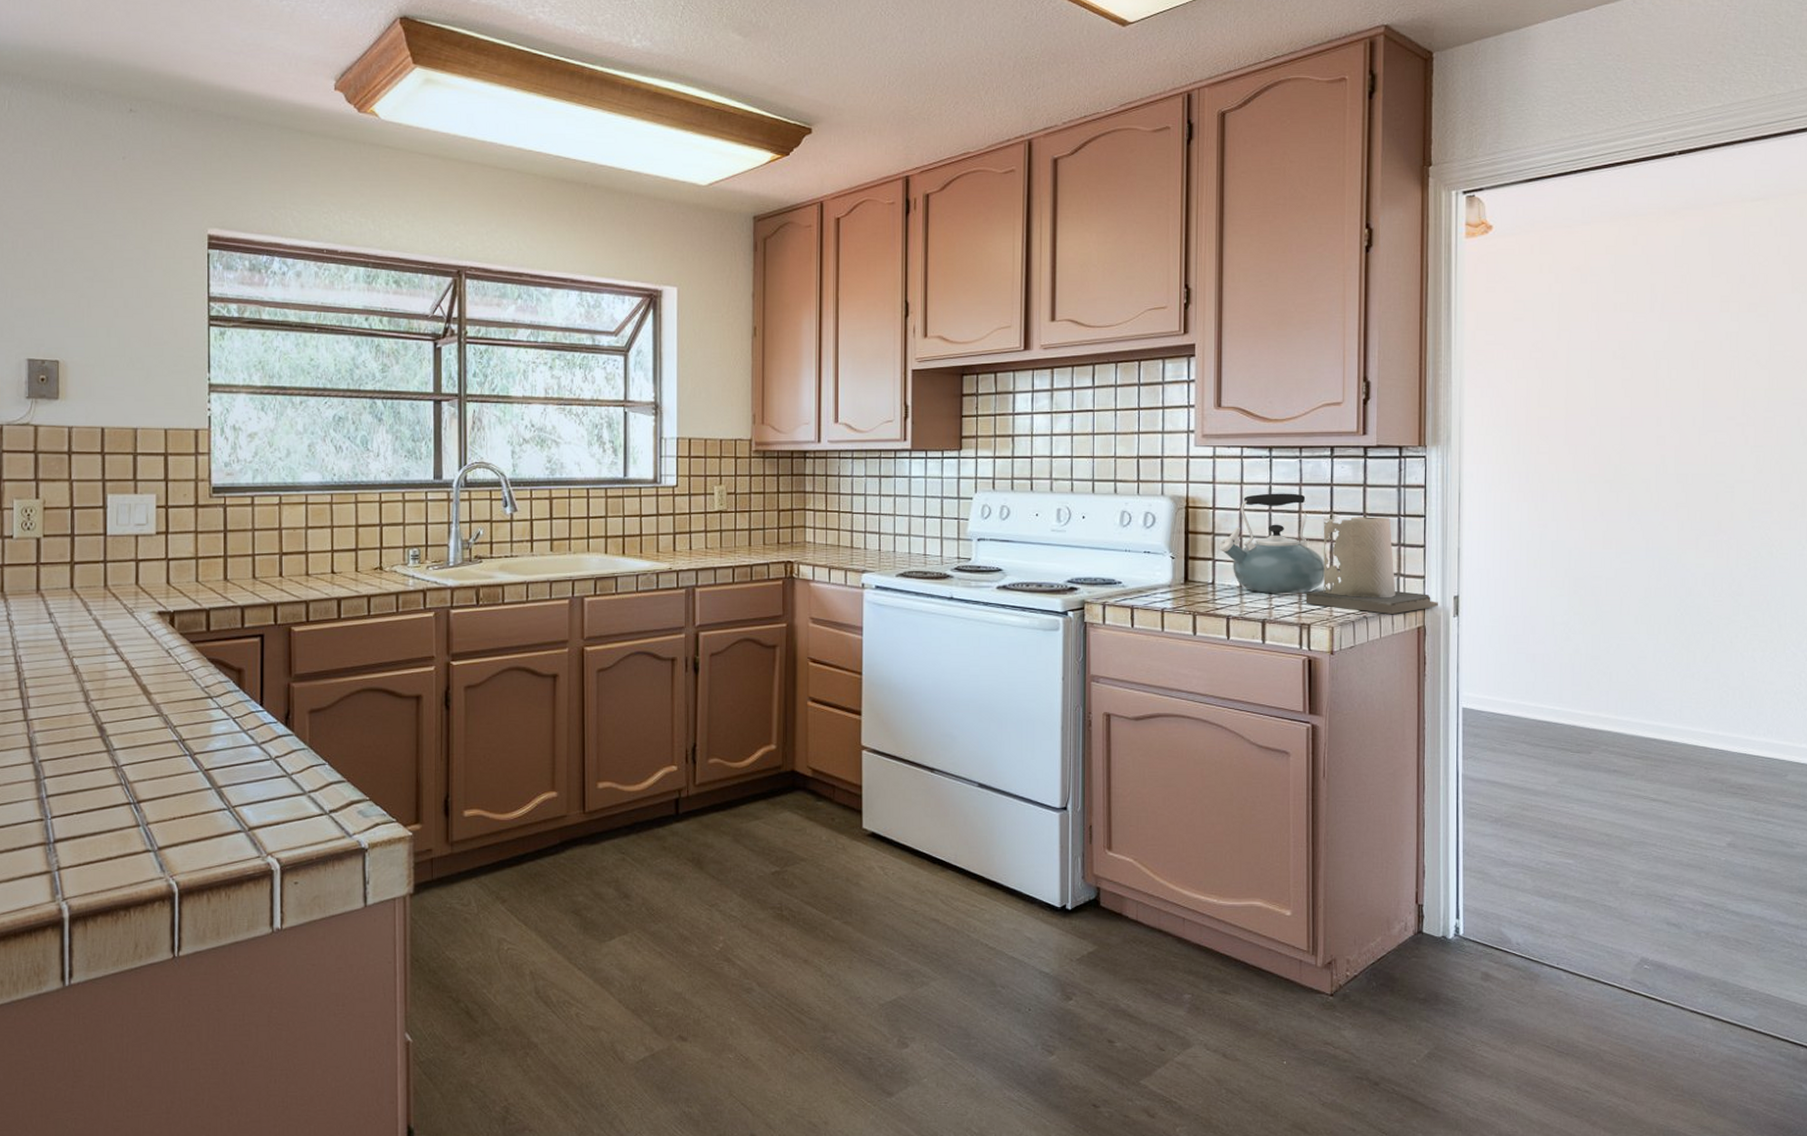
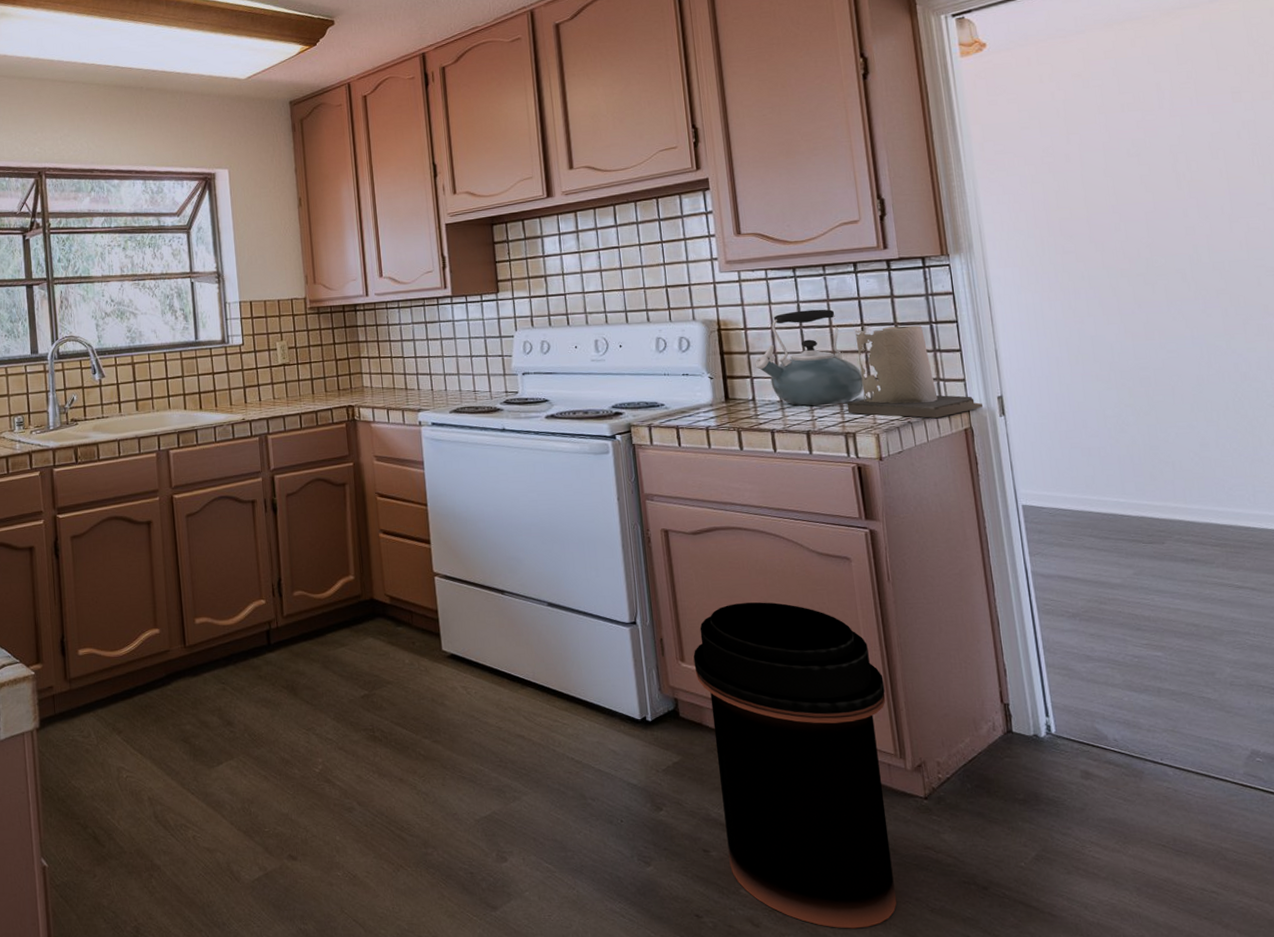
trash can: none [1121,792,1306,1121] -> present [693,602,897,929]

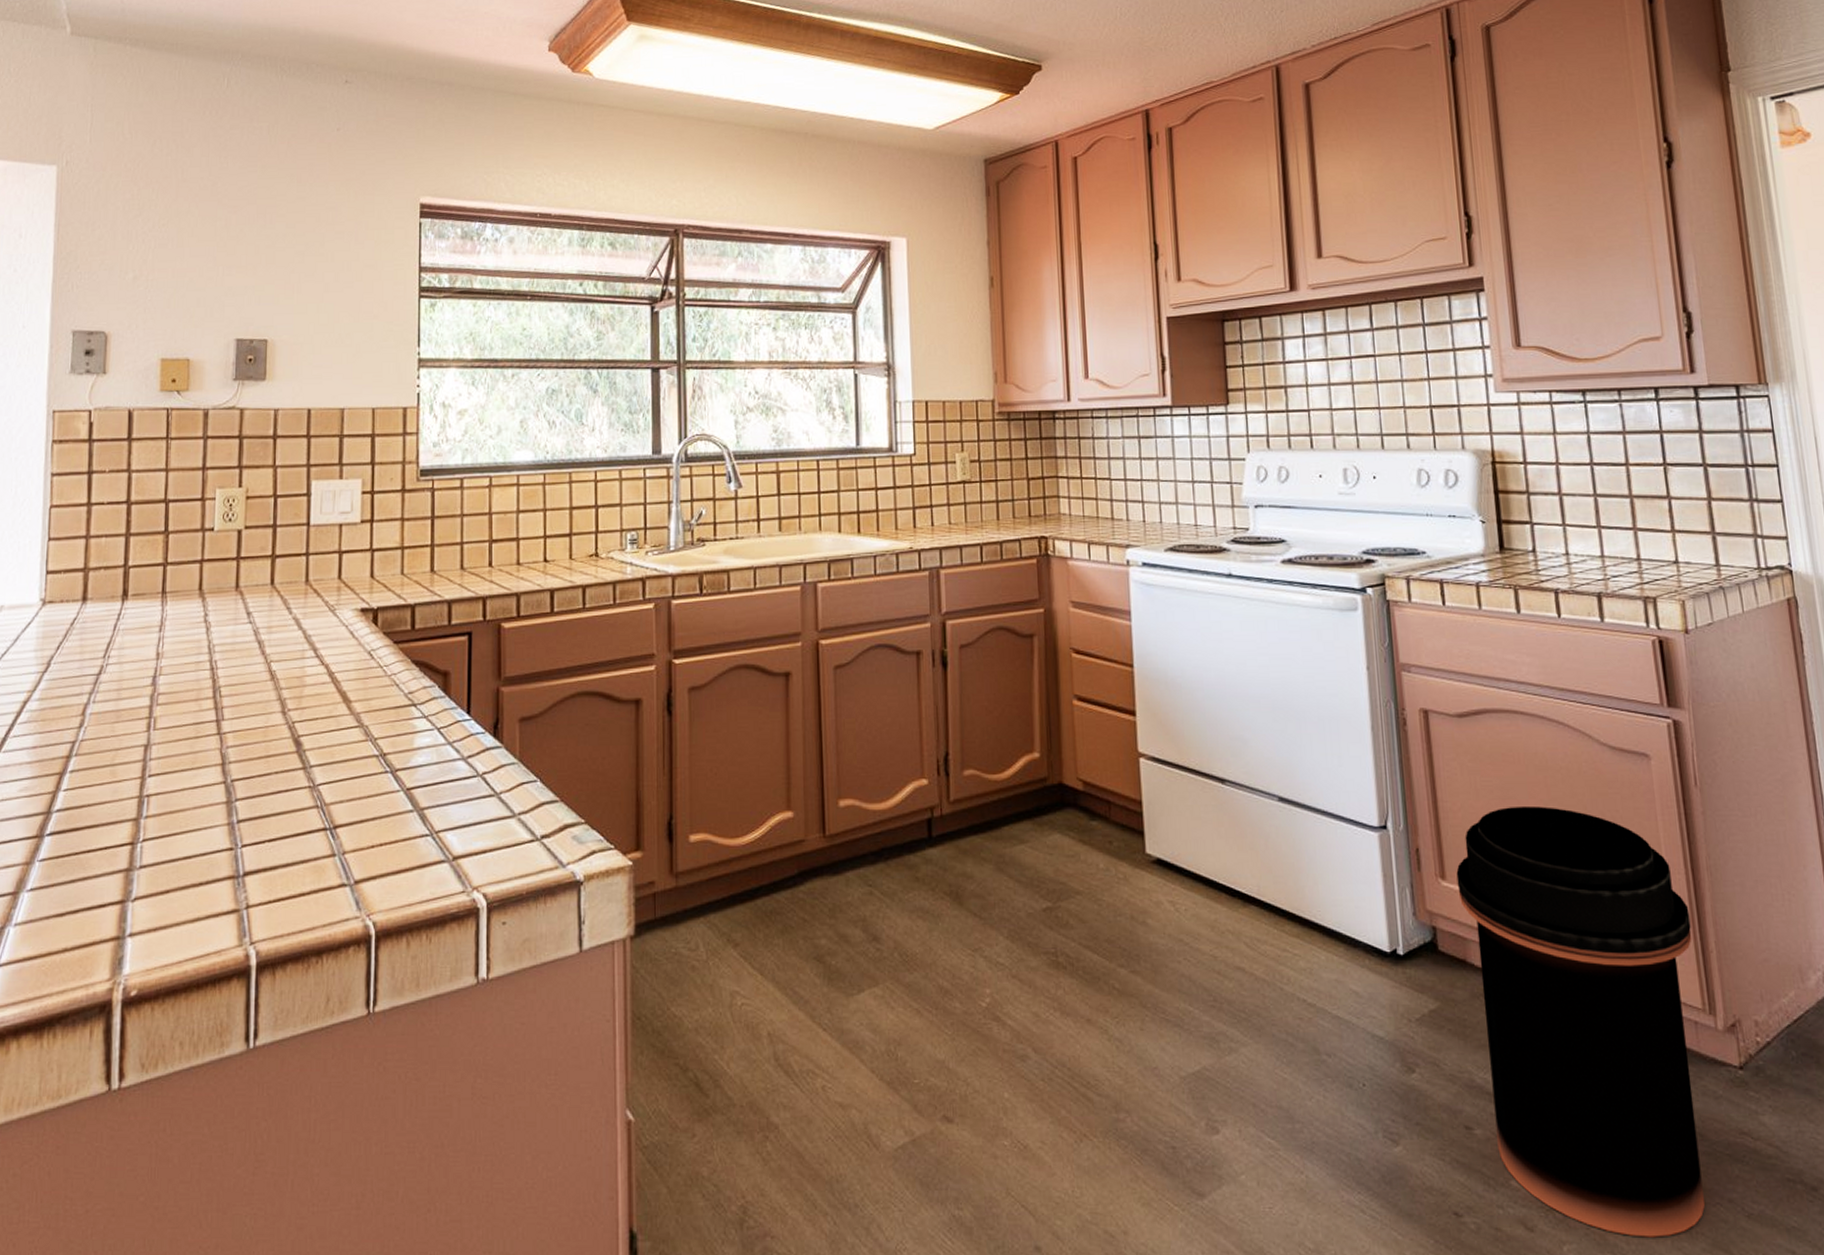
kettle: present [755,309,864,406] -> none [1536,443,1667,562]
paper towel roll: present [846,325,983,419] -> none [1646,468,1808,584]

